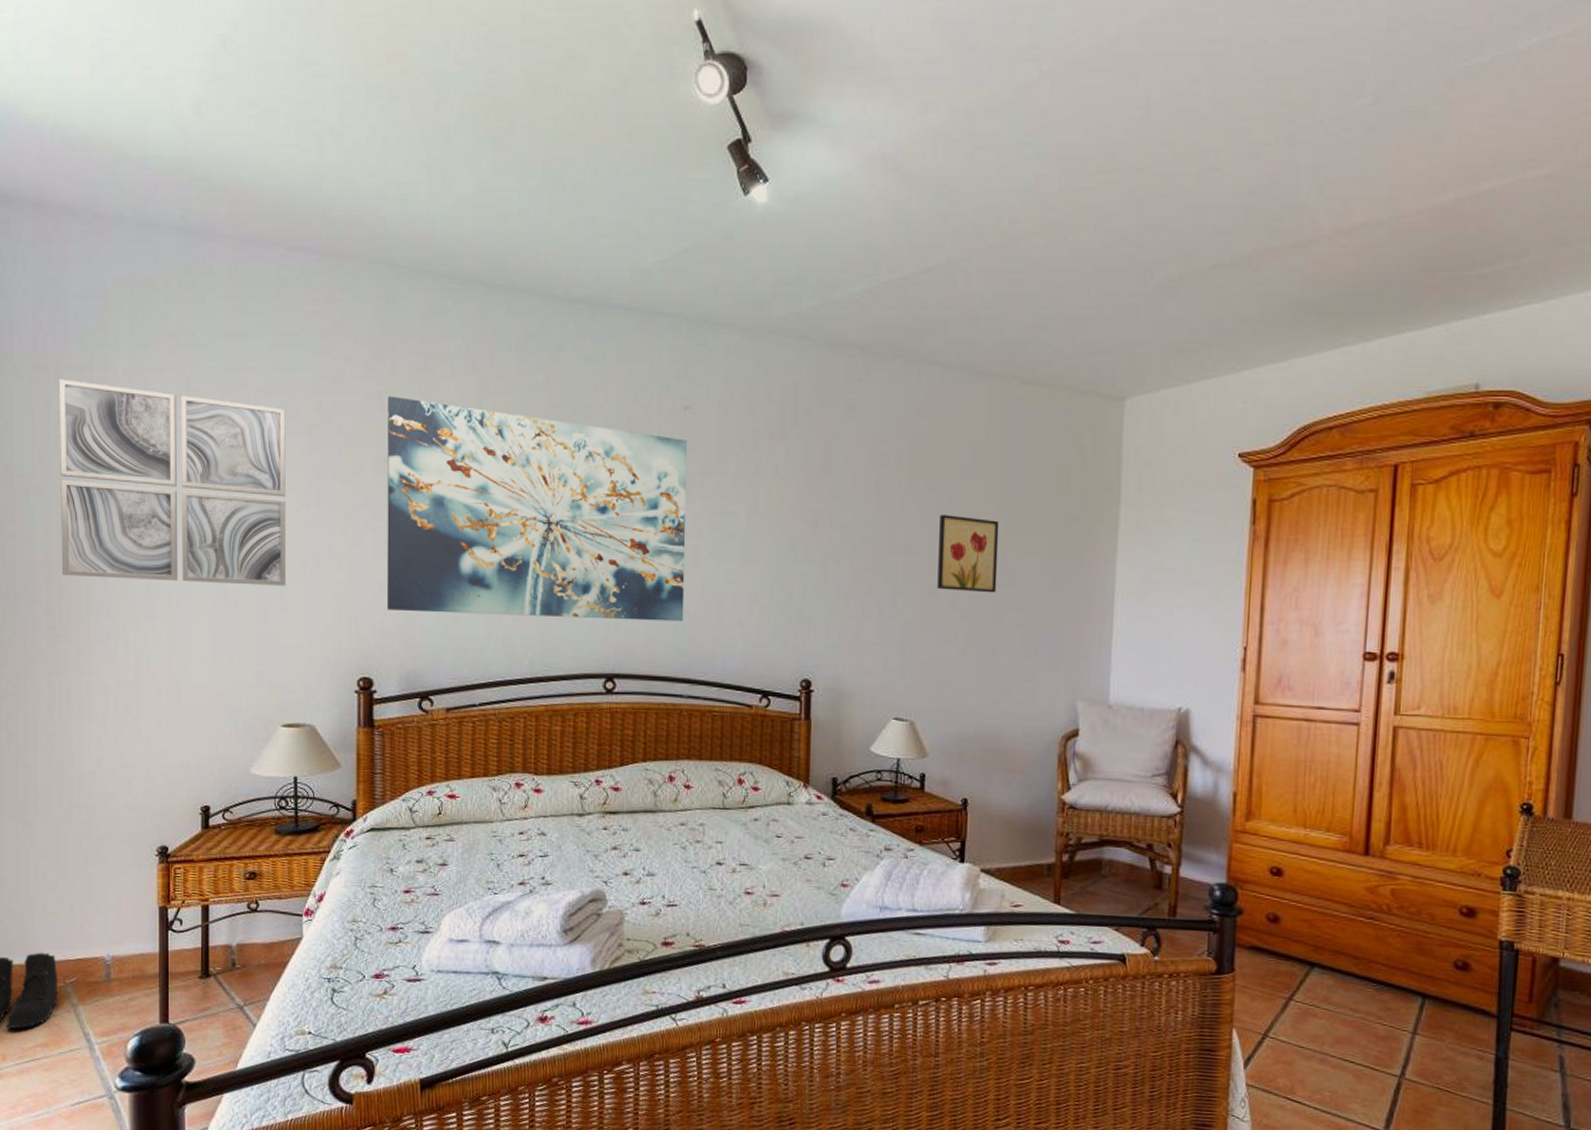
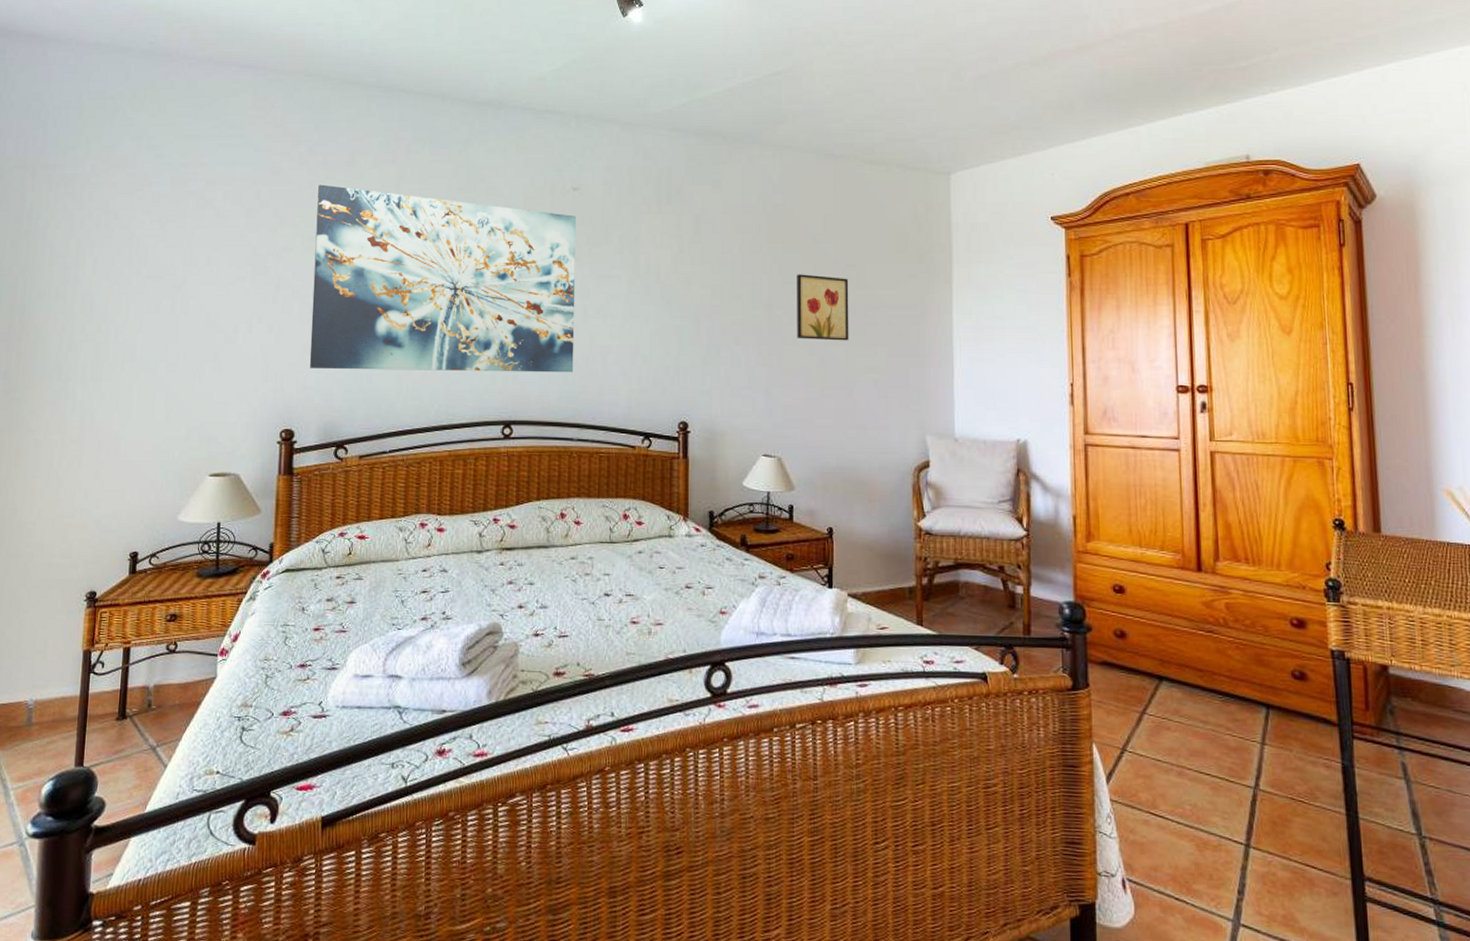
wall art: present [58,379,287,586] -> none [21,176,229,349]

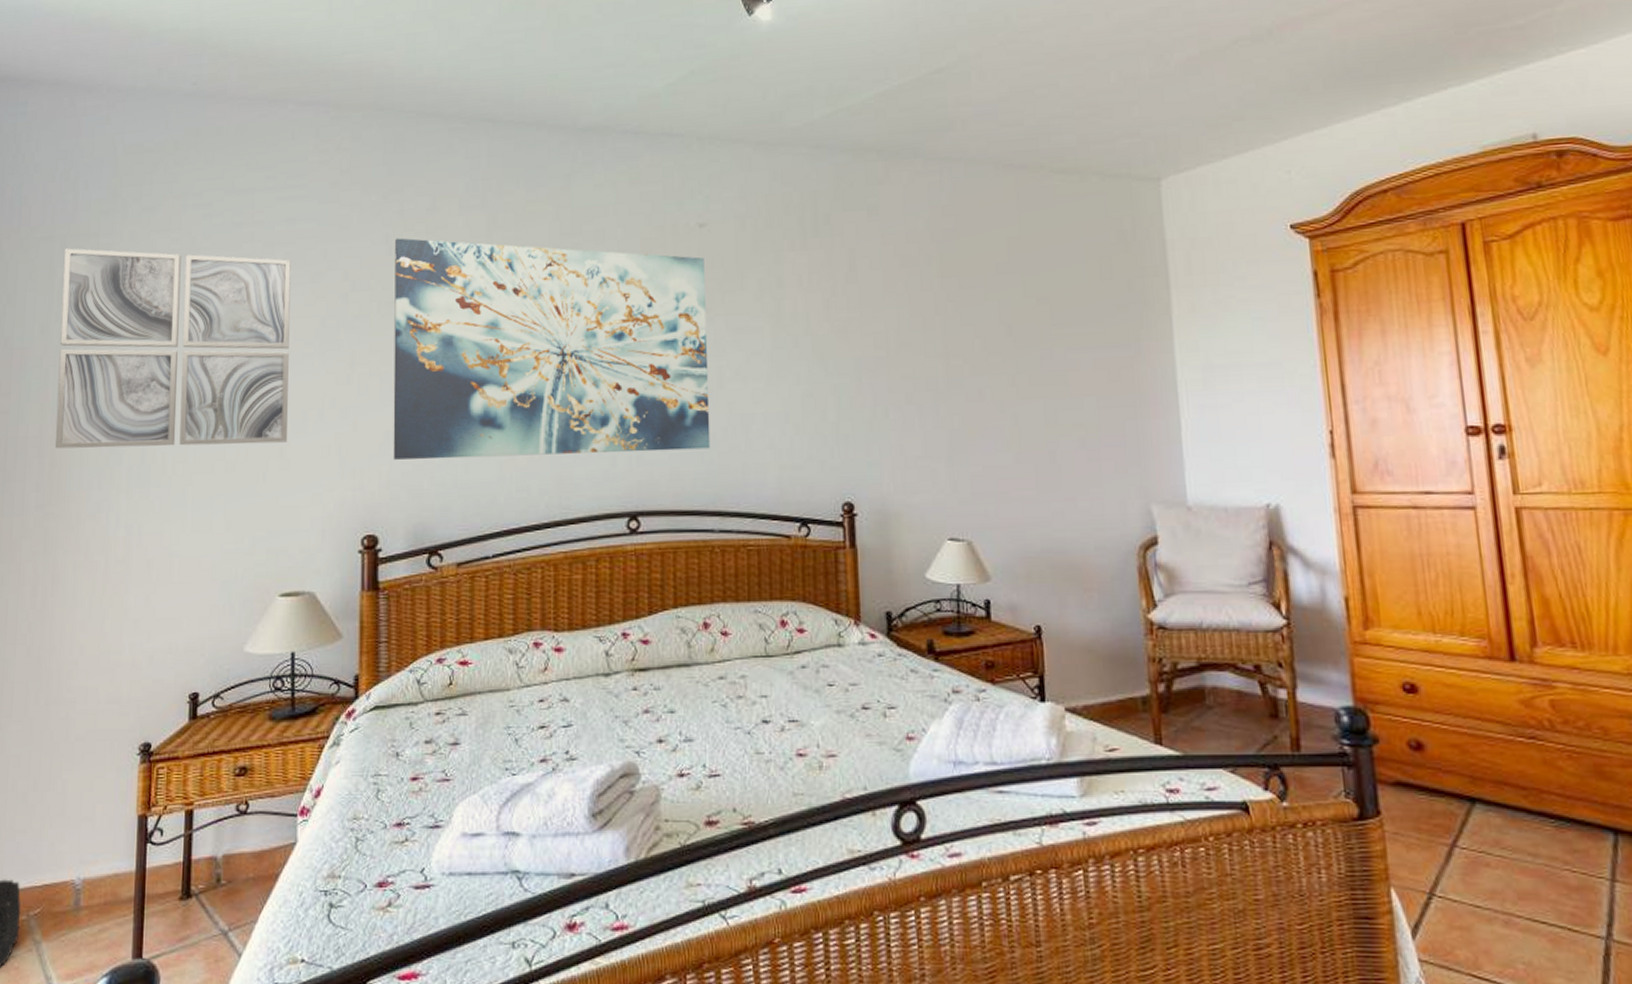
wall art: none [21,176,229,349] -> present [54,248,291,449]
wall art: present [797,274,849,341] -> none [978,313,1048,394]

